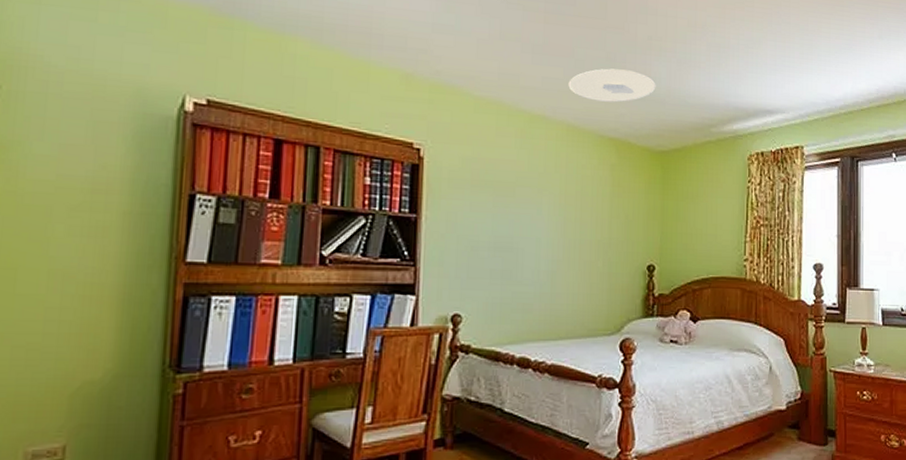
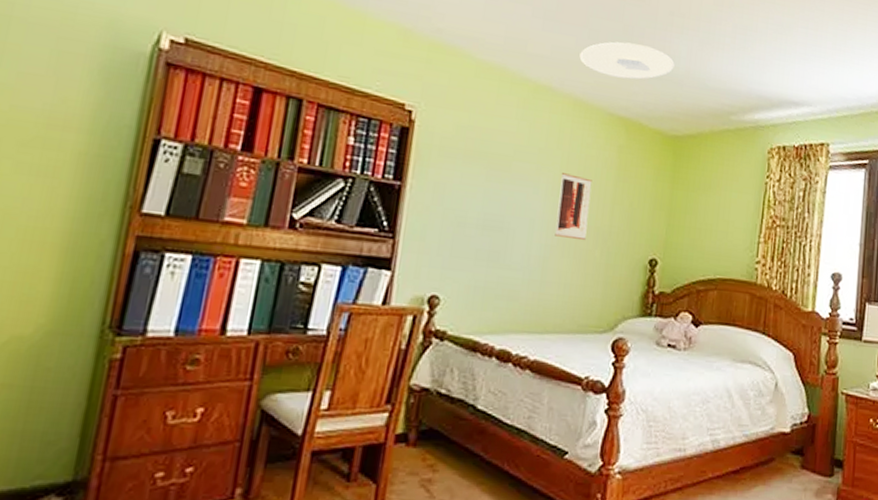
wall art: none [560,194,590,254] -> present [555,173,592,241]

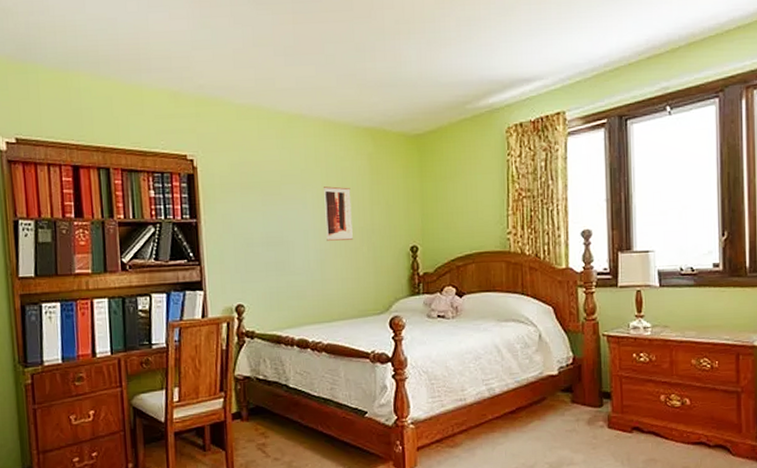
ceiling light: present [579,41,675,80] -> none [321,58,407,93]

